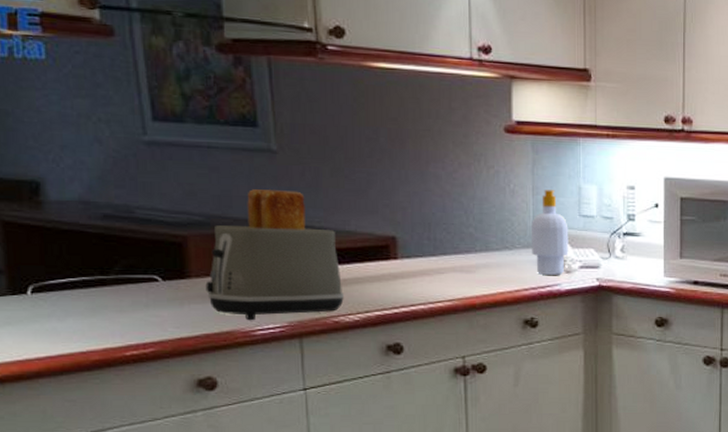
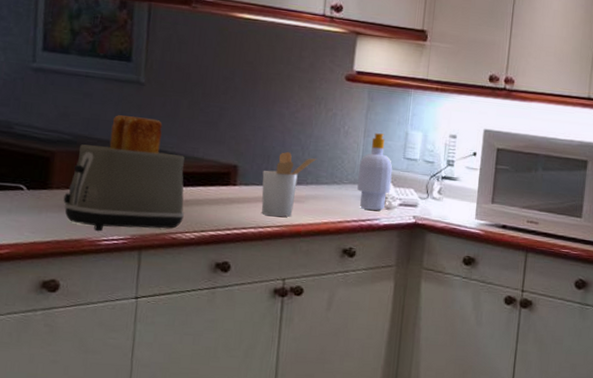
utensil holder: none [425,217,484,289] -> present [261,151,317,217]

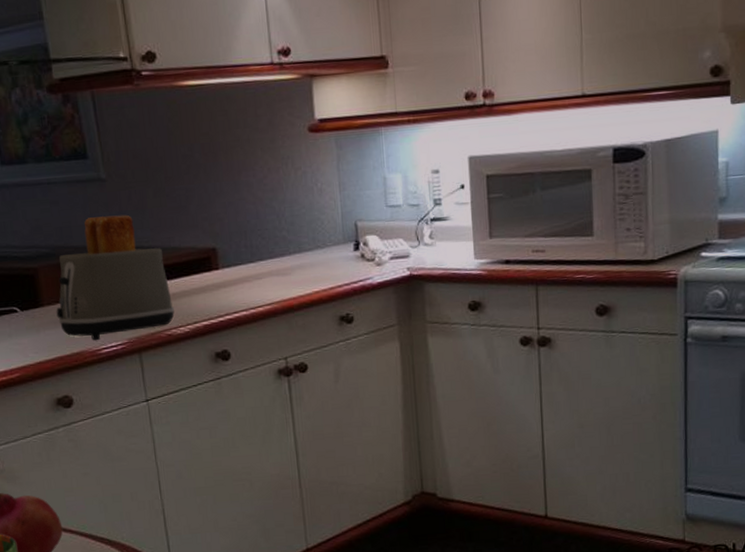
utensil holder: present [261,151,317,217] -> none [242,222,295,295]
soap bottle: present [357,133,393,211] -> none [340,184,378,270]

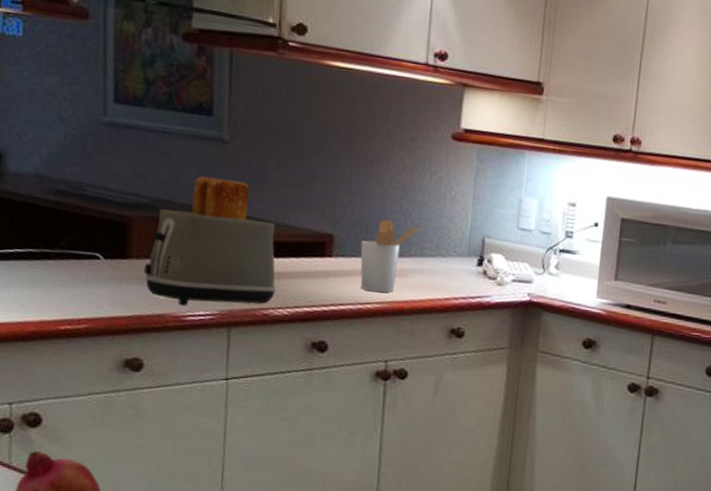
utensil holder: none [242,222,295,295] -> present [360,219,421,293]

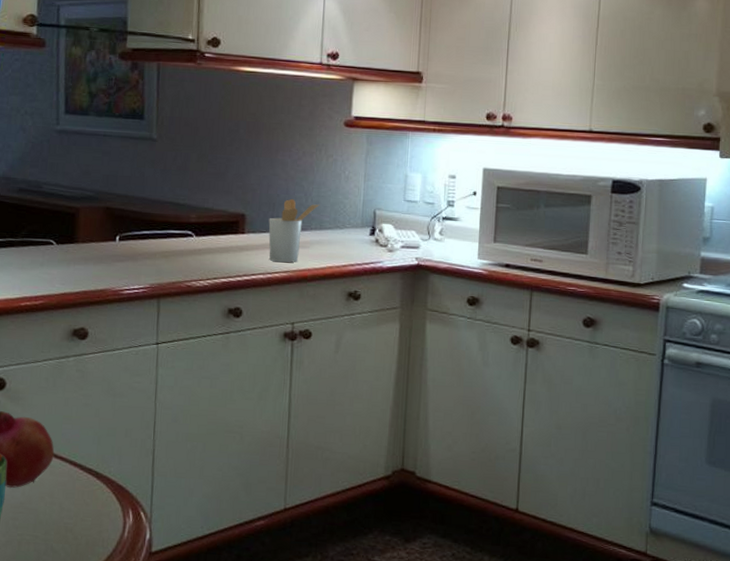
toaster: present [144,176,276,306] -> none [88,171,198,282]

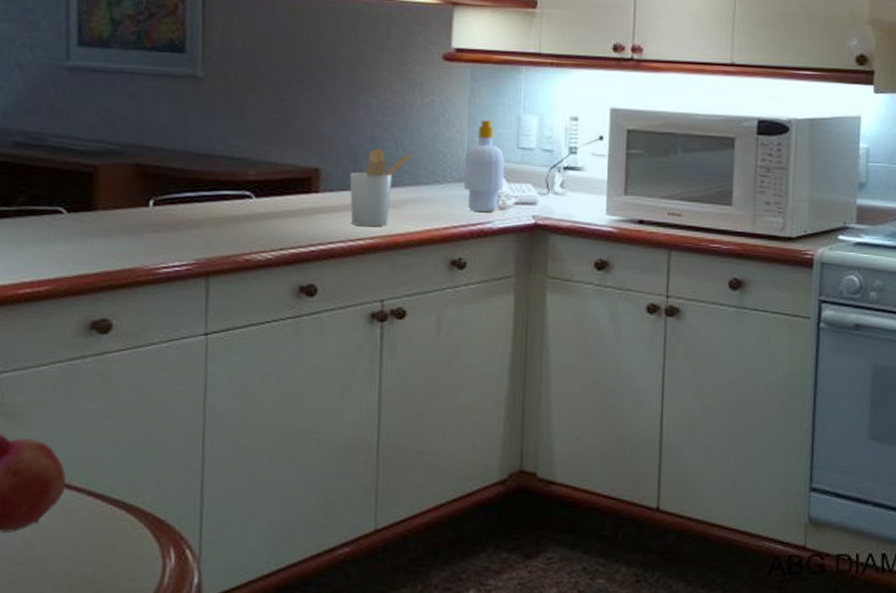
soap bottle: none [360,177,394,253] -> present [464,120,505,212]

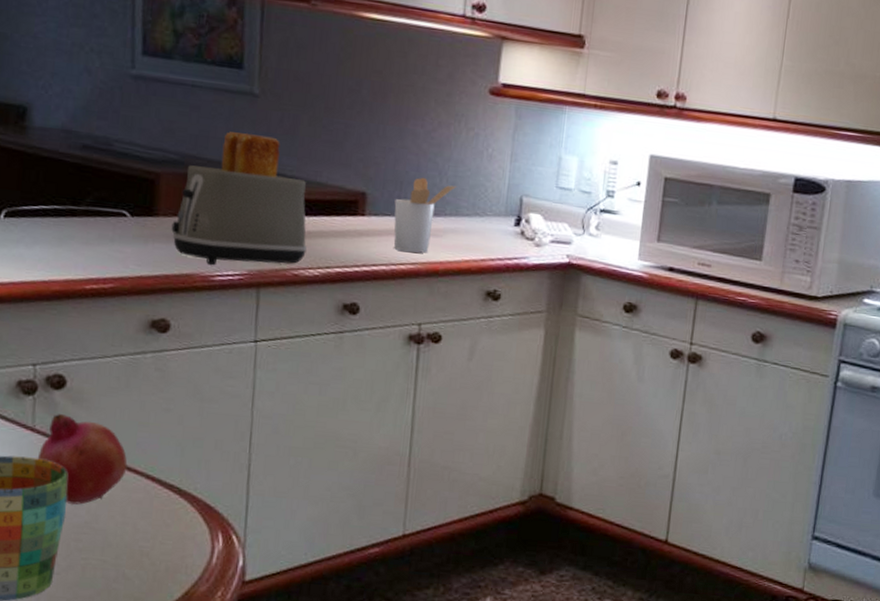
toaster: none [111,117,258,258] -> present [171,131,307,266]
soap bottle: present [464,120,505,212] -> none [503,157,544,248]

